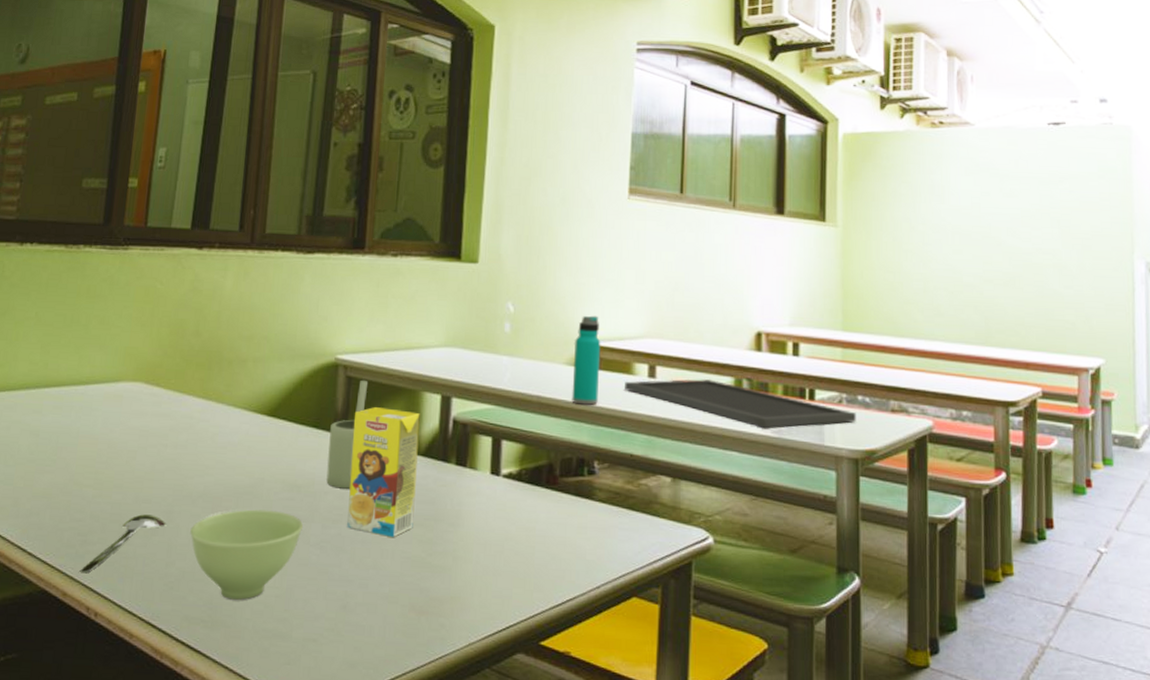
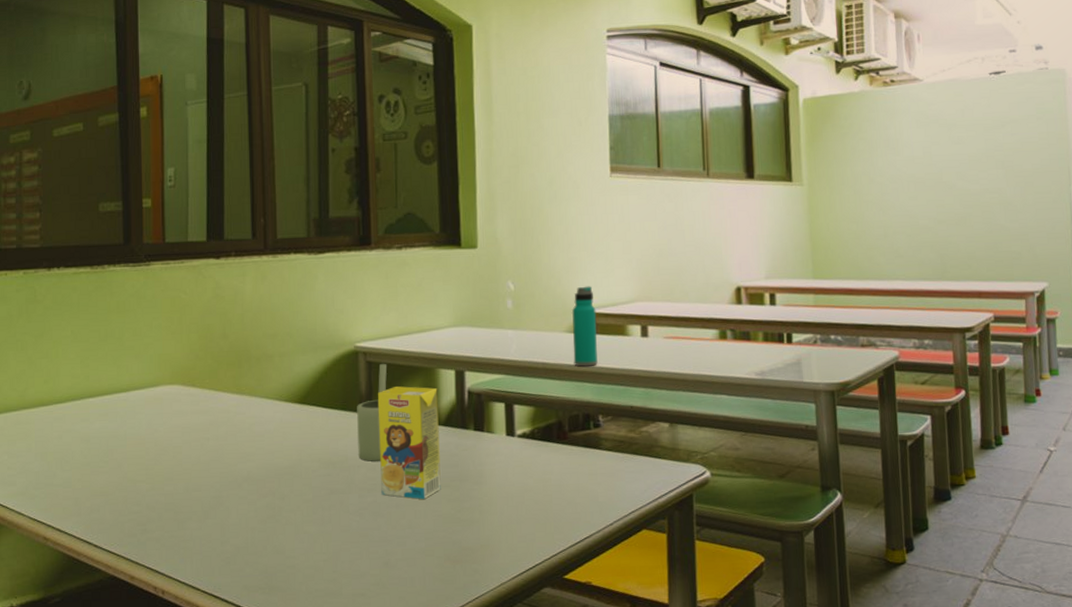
spoon: present [79,514,167,574] -> none [143,501,218,558]
bowl: present [190,509,303,600] -> none [240,486,341,567]
tray: present [625,379,856,429] -> none [621,333,830,373]

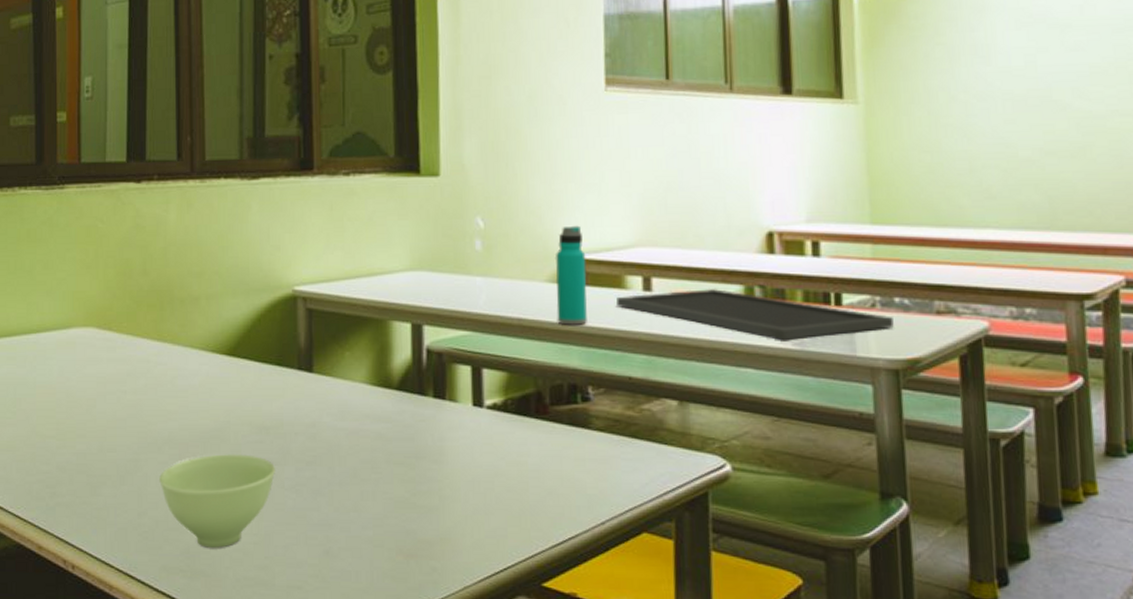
bowl: none [240,486,341,567] -> present [159,454,275,548]
straw: present [357,363,388,462] -> none [294,311,331,428]
juice box: present [377,386,441,500] -> none [318,340,393,479]
tray: none [621,333,830,373] -> present [616,289,894,341]

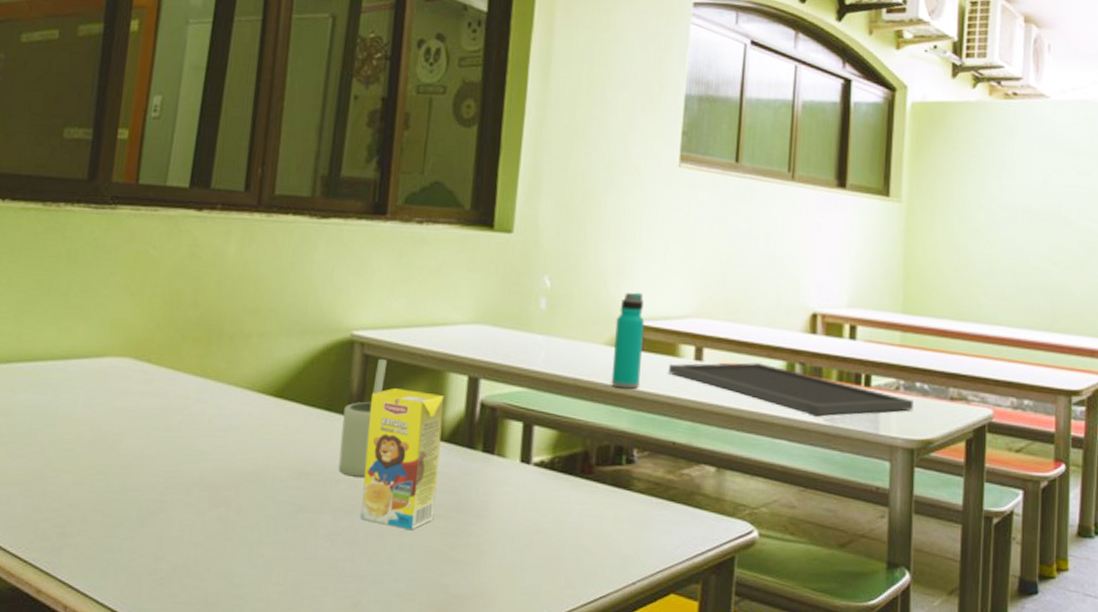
bowl: present [159,454,275,548] -> none [183,499,311,598]
straw: none [294,311,331,428] -> present [338,358,388,477]
juice box: none [318,340,393,479] -> present [360,388,445,531]

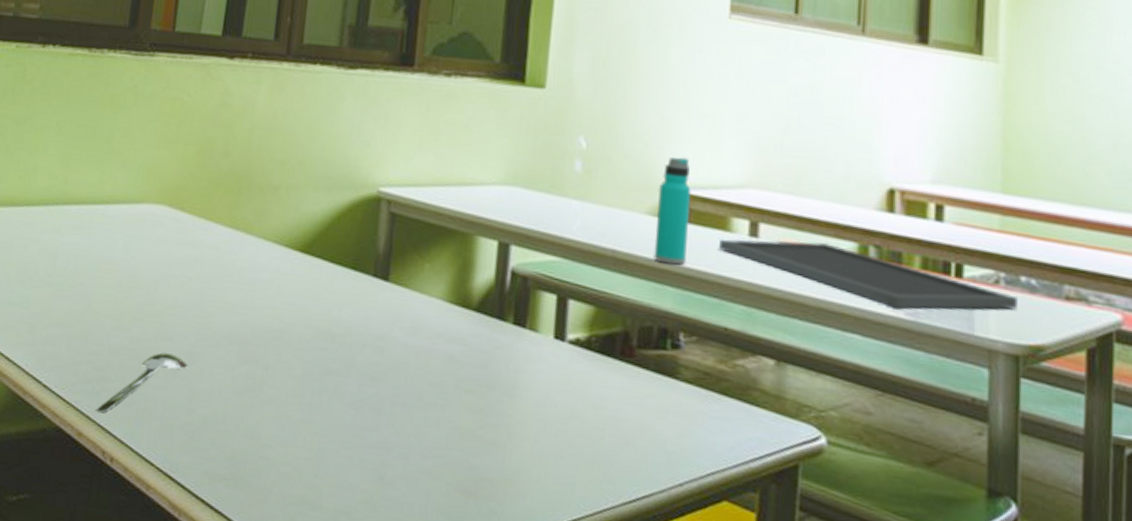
spoon: none [56,503,157,569] -> present [95,352,189,414]
straw: present [338,358,388,477] -> none [364,217,415,343]
juice box: present [360,388,445,531] -> none [386,250,473,404]

